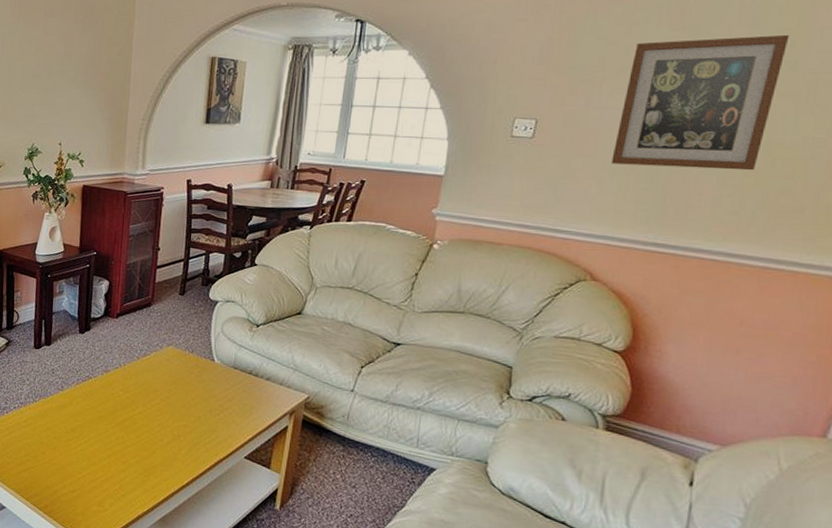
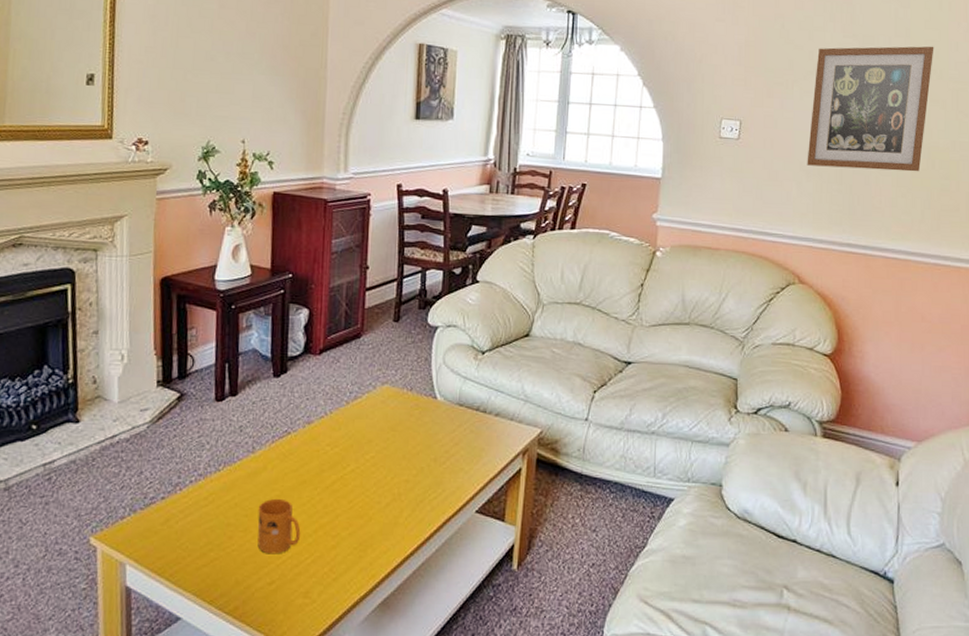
mug: none [63,427,98,470] -> present [257,498,301,555]

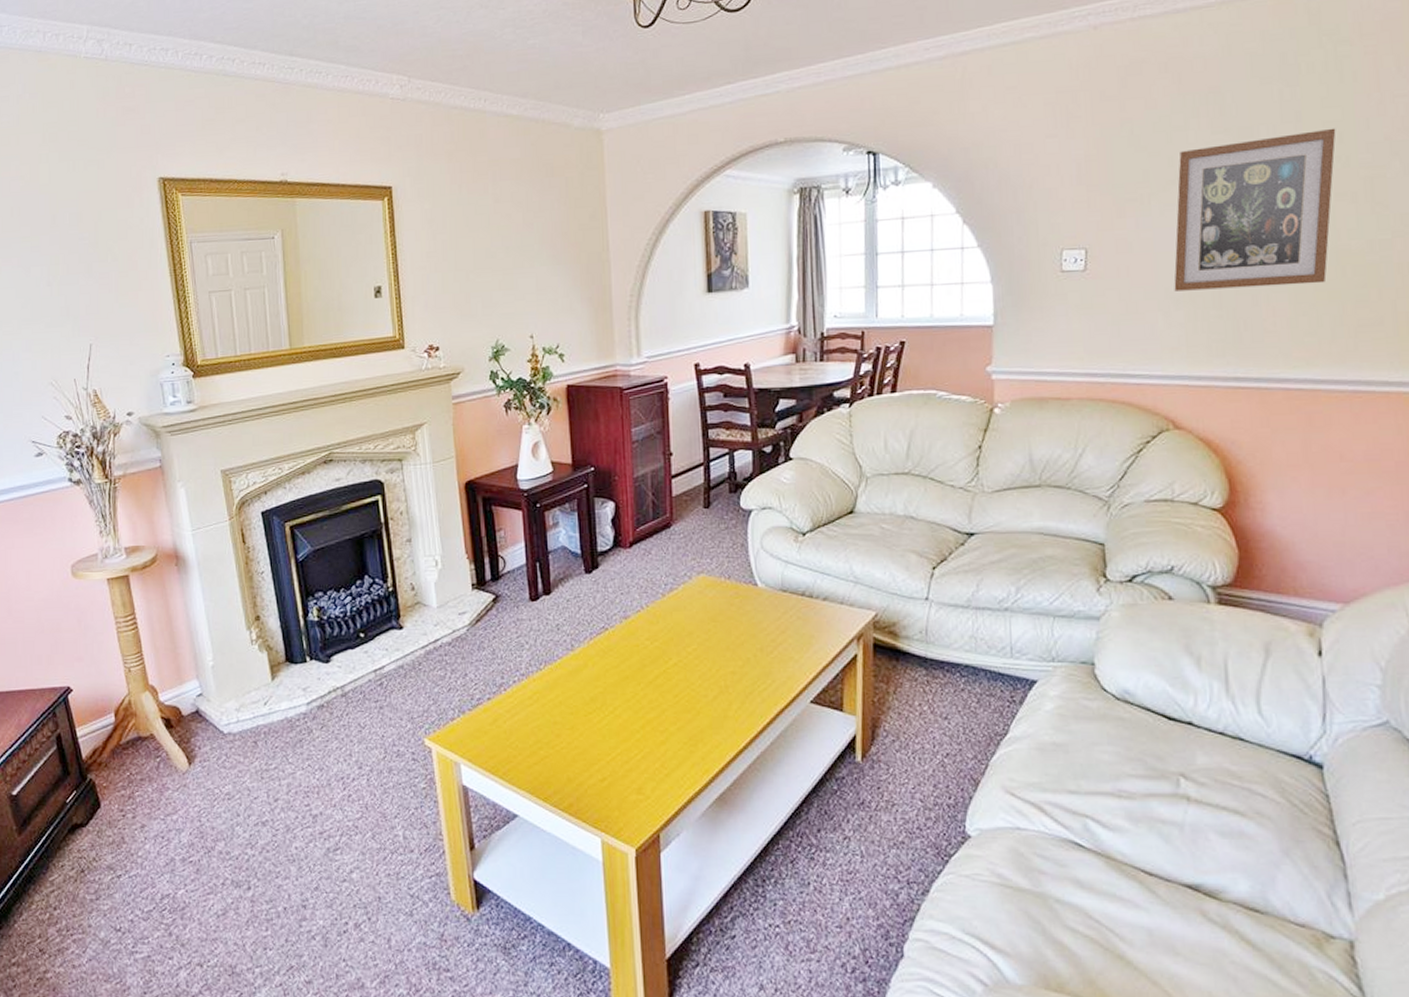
mug: present [257,498,301,555] -> none [583,695,628,751]

